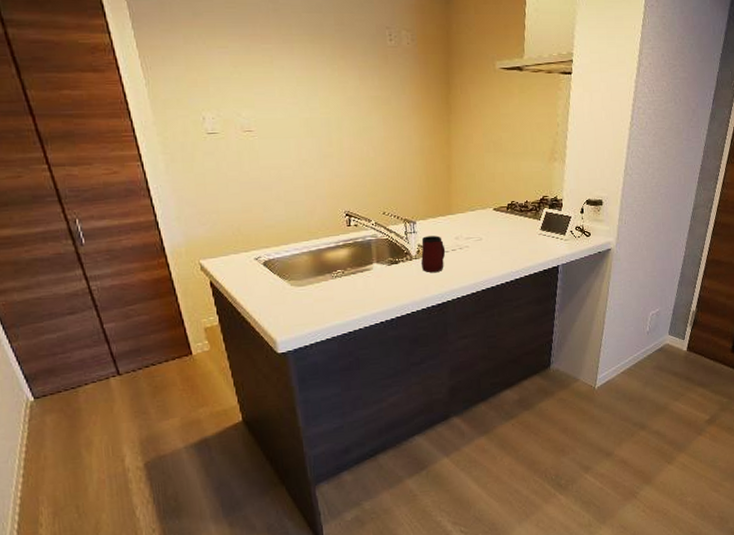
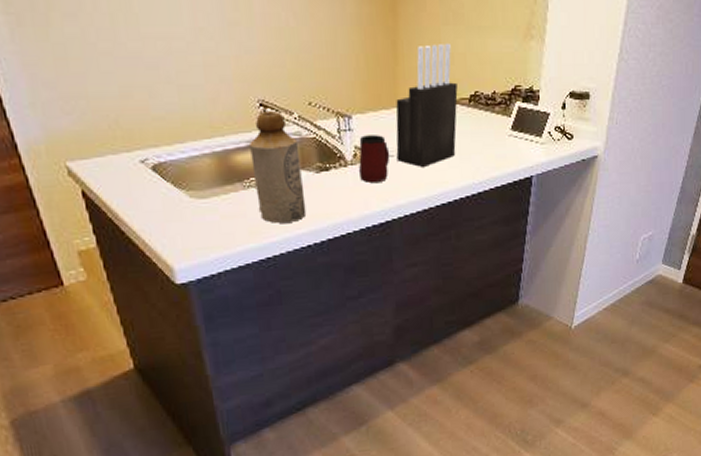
bottle: none [338,218,380,305] -> present [250,110,307,223]
knife block: none [450,165,498,260] -> present [396,42,458,167]

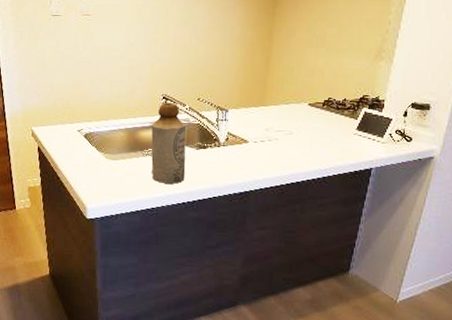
mug: present [359,135,390,182] -> none [229,125,254,161]
knife block: present [396,42,458,167] -> none [259,60,314,153]

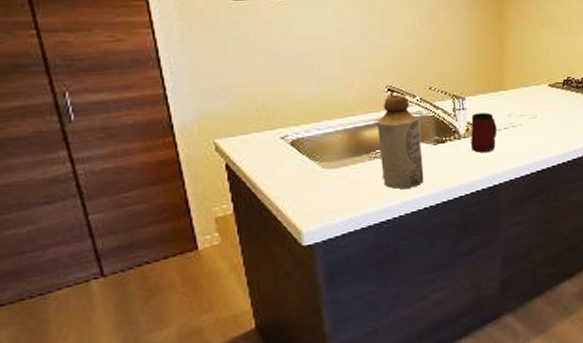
mug: none [229,125,254,161] -> present [471,113,498,152]

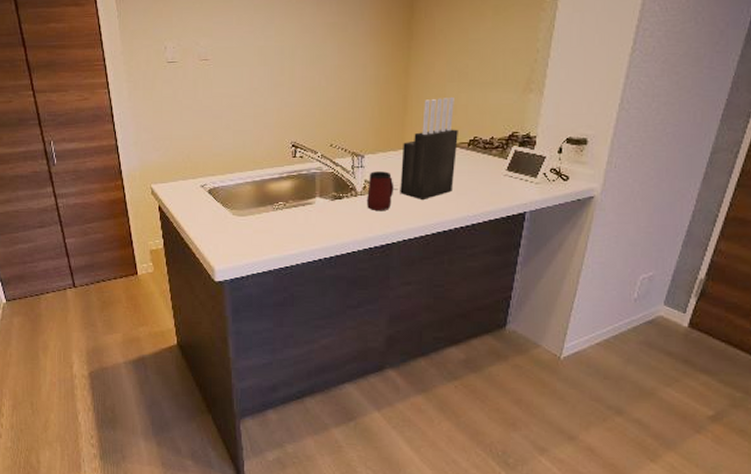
bottle: present [377,94,424,189] -> none [281,150,321,239]
knife block: none [502,40,554,139] -> present [400,96,458,199]

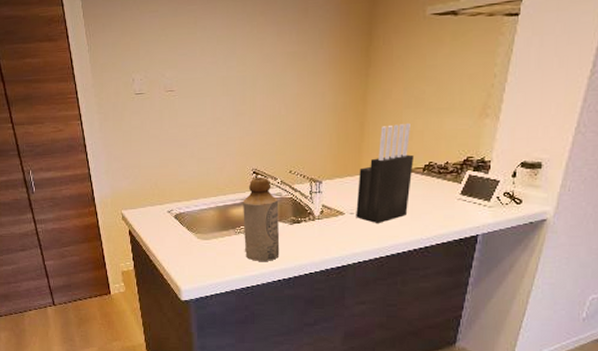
bottle: none [281,150,321,239] -> present [243,176,280,261]
mug: present [367,171,394,210] -> none [324,196,351,234]

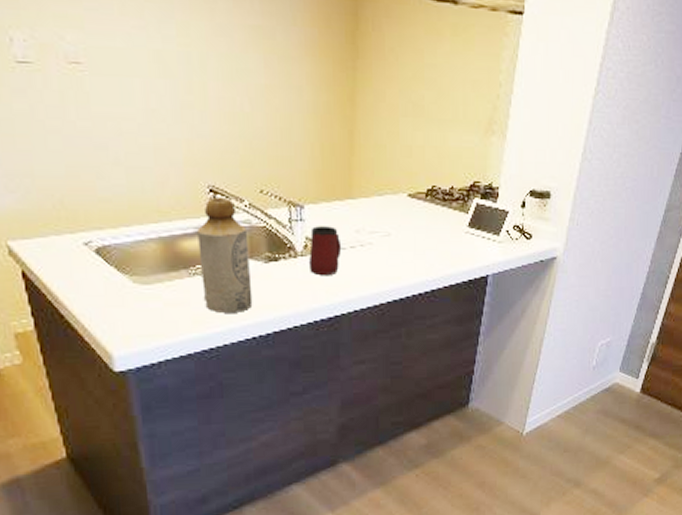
mug: none [324,196,351,234] -> present [309,226,342,275]
knife block: present [356,122,414,223] -> none [348,135,414,261]

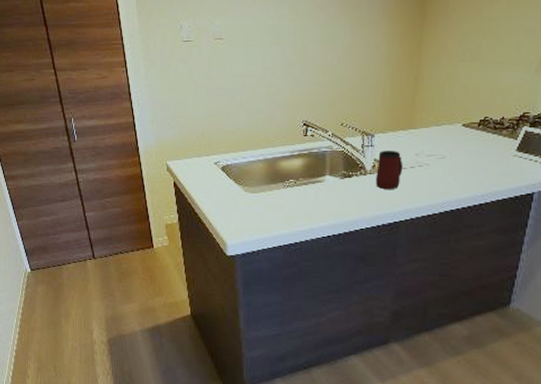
bottle: present [197,196,253,313] -> none [292,128,330,216]

